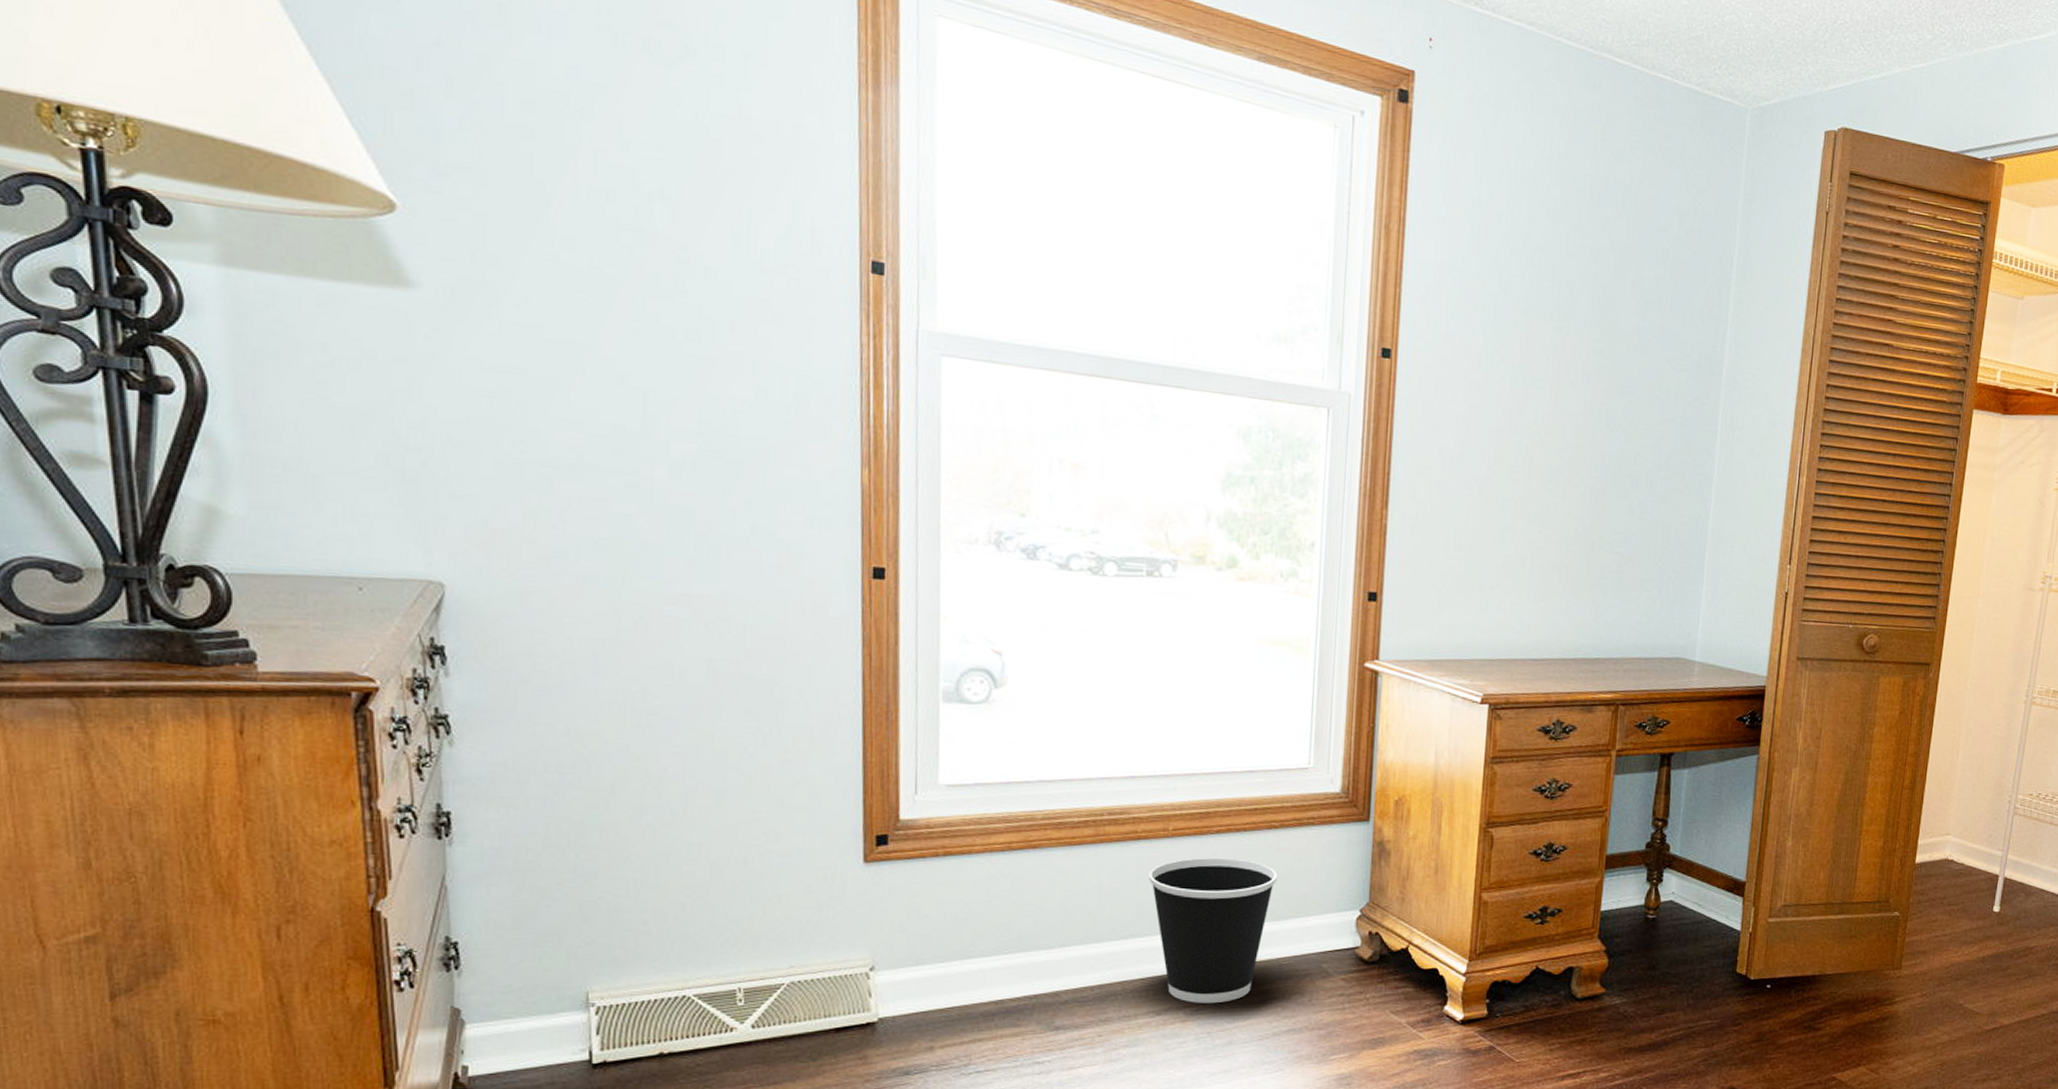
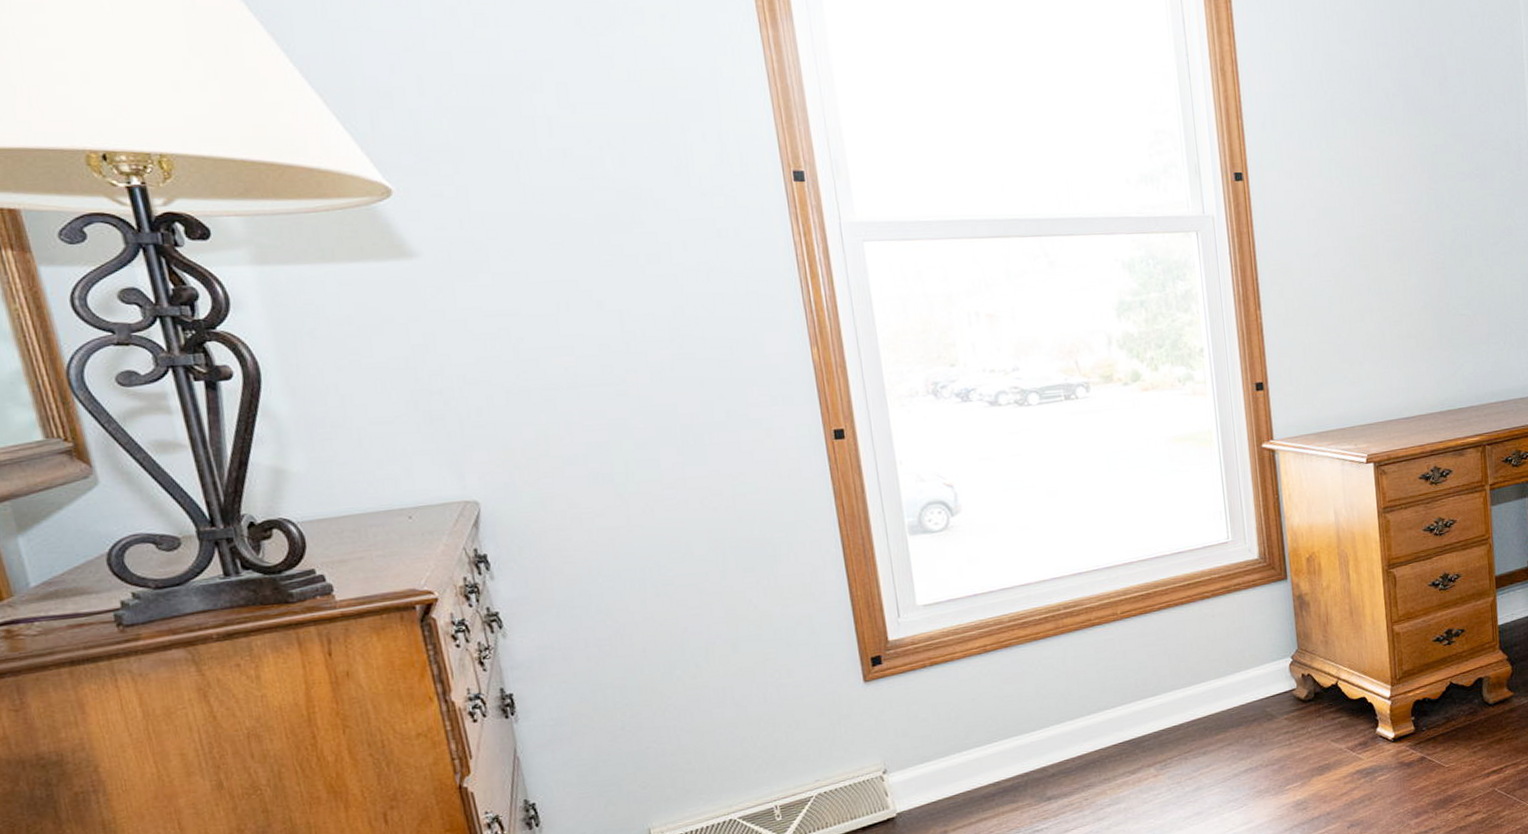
wastebasket: present [1149,857,1277,1004] -> none [1107,629,1216,759]

